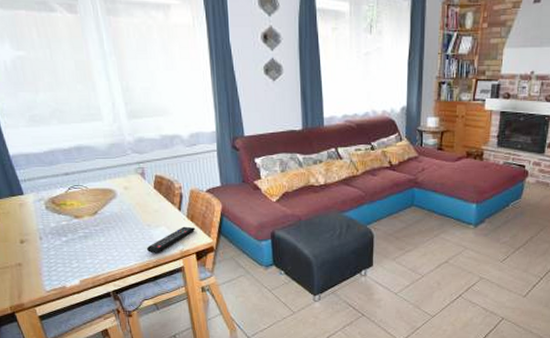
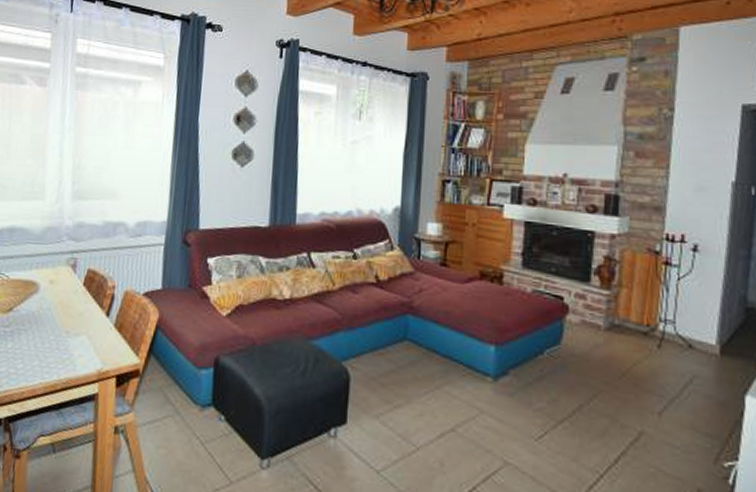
remote control: present [146,226,196,254] -> none [57,338,122,371]

